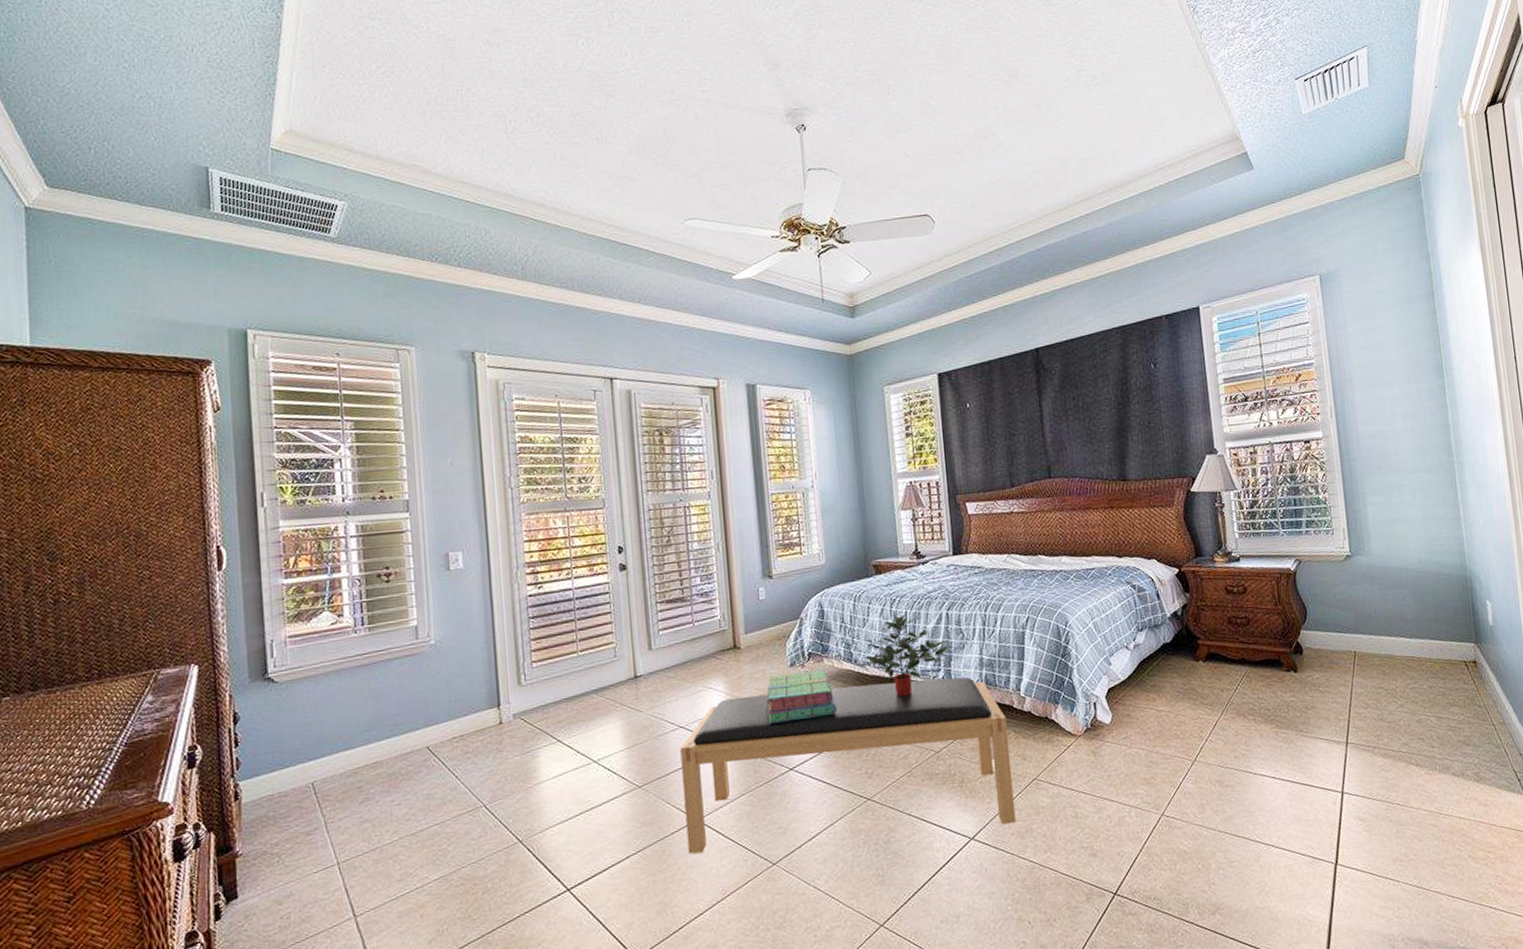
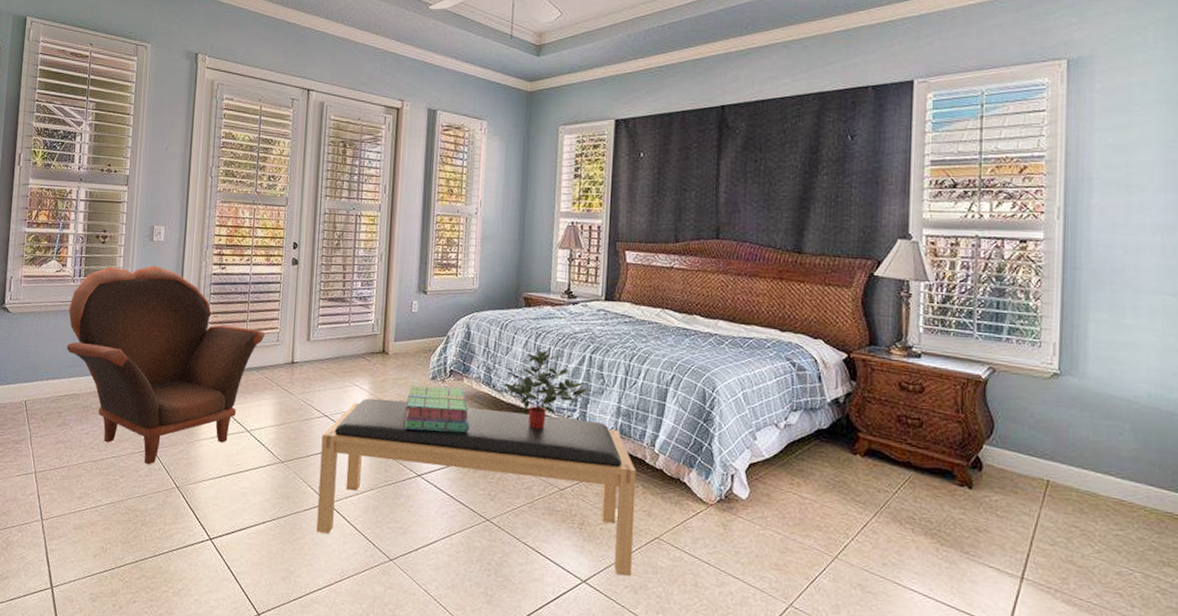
armchair: none [354,597,600,824] -> present [66,266,266,465]

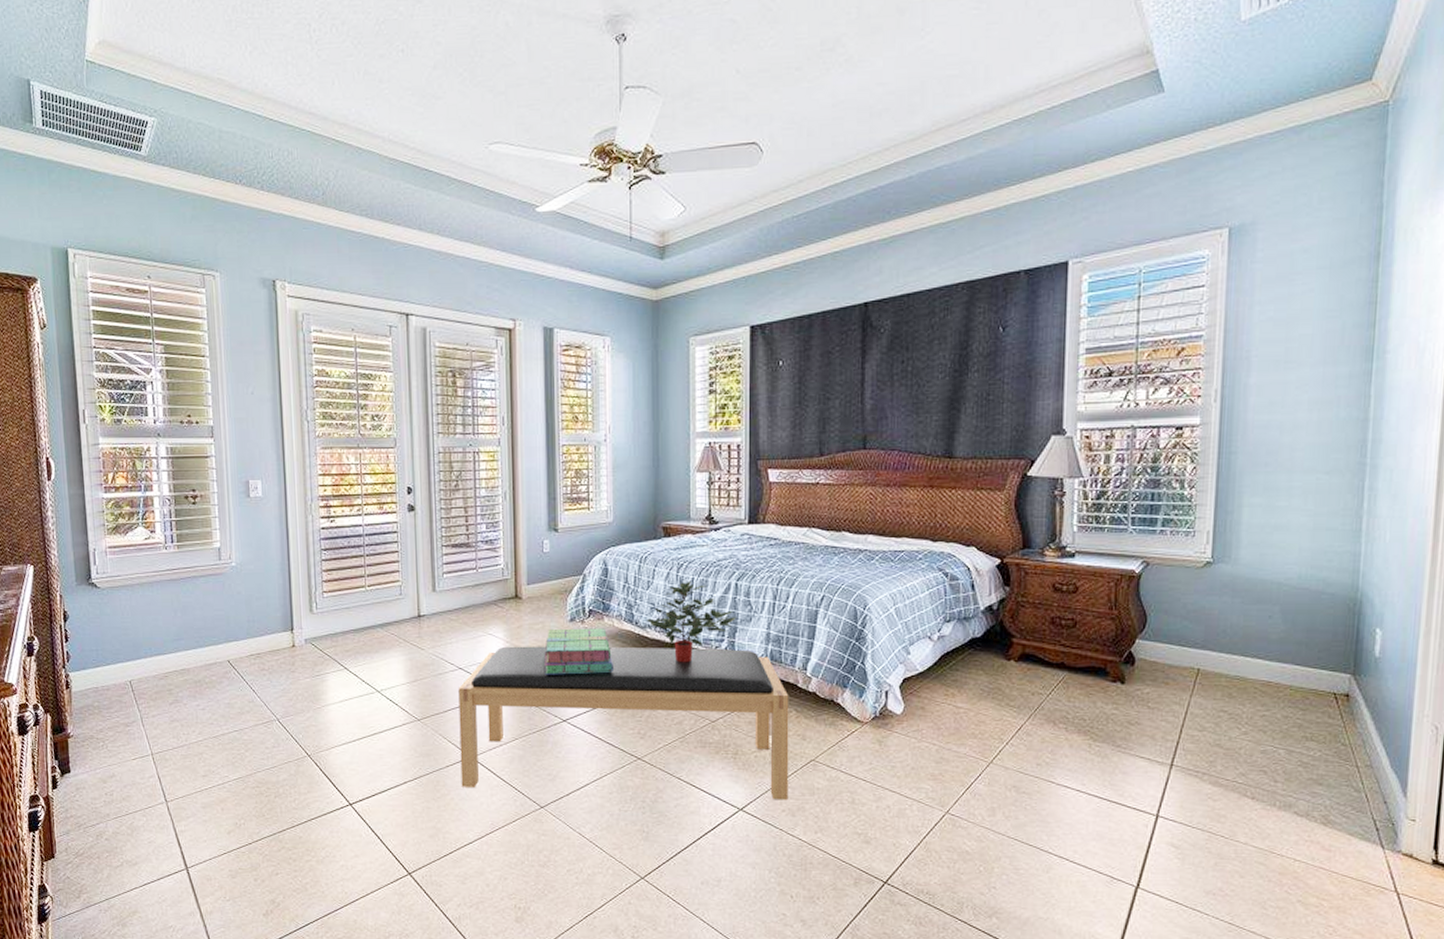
armchair: present [66,266,266,465] -> none [165,524,387,736]

